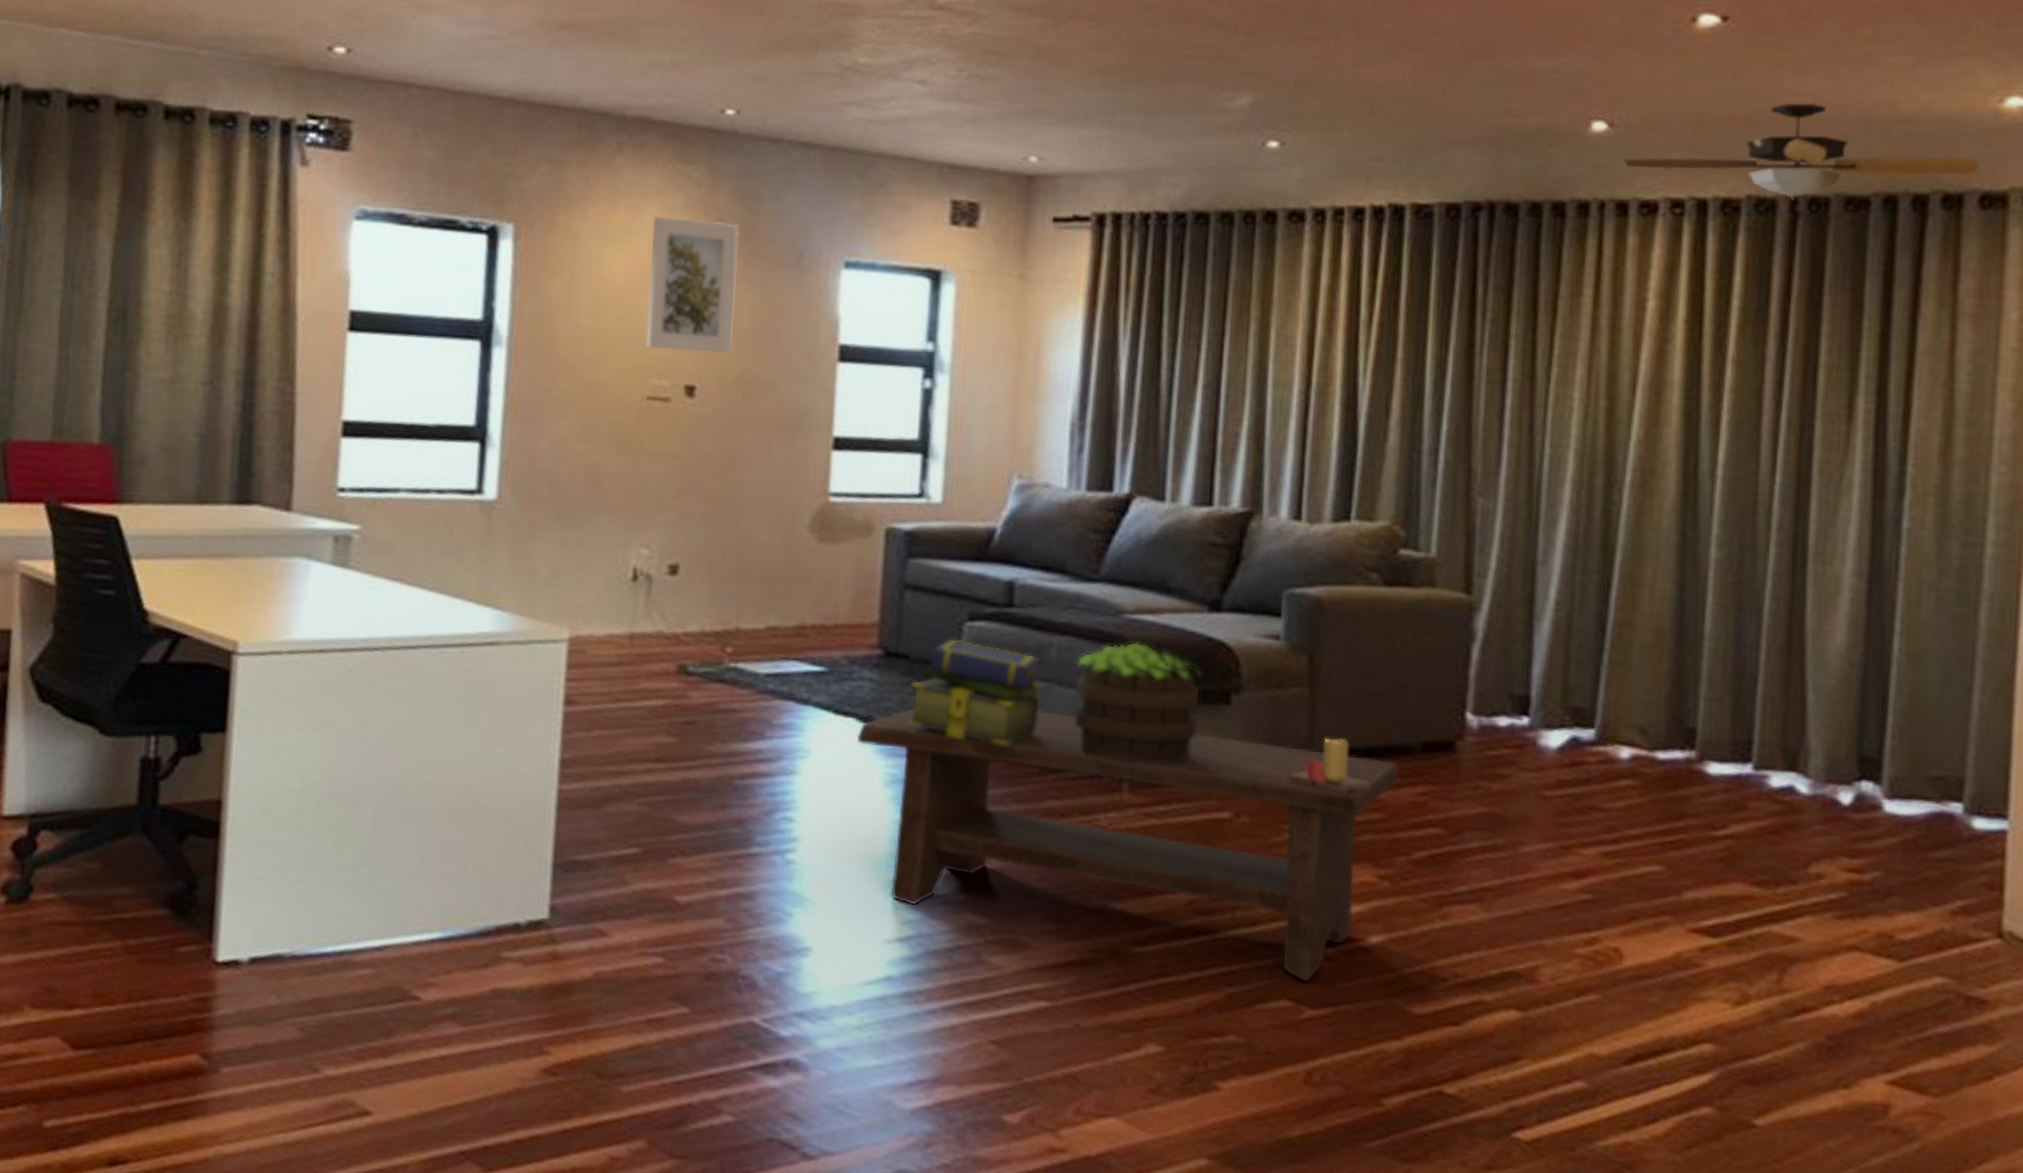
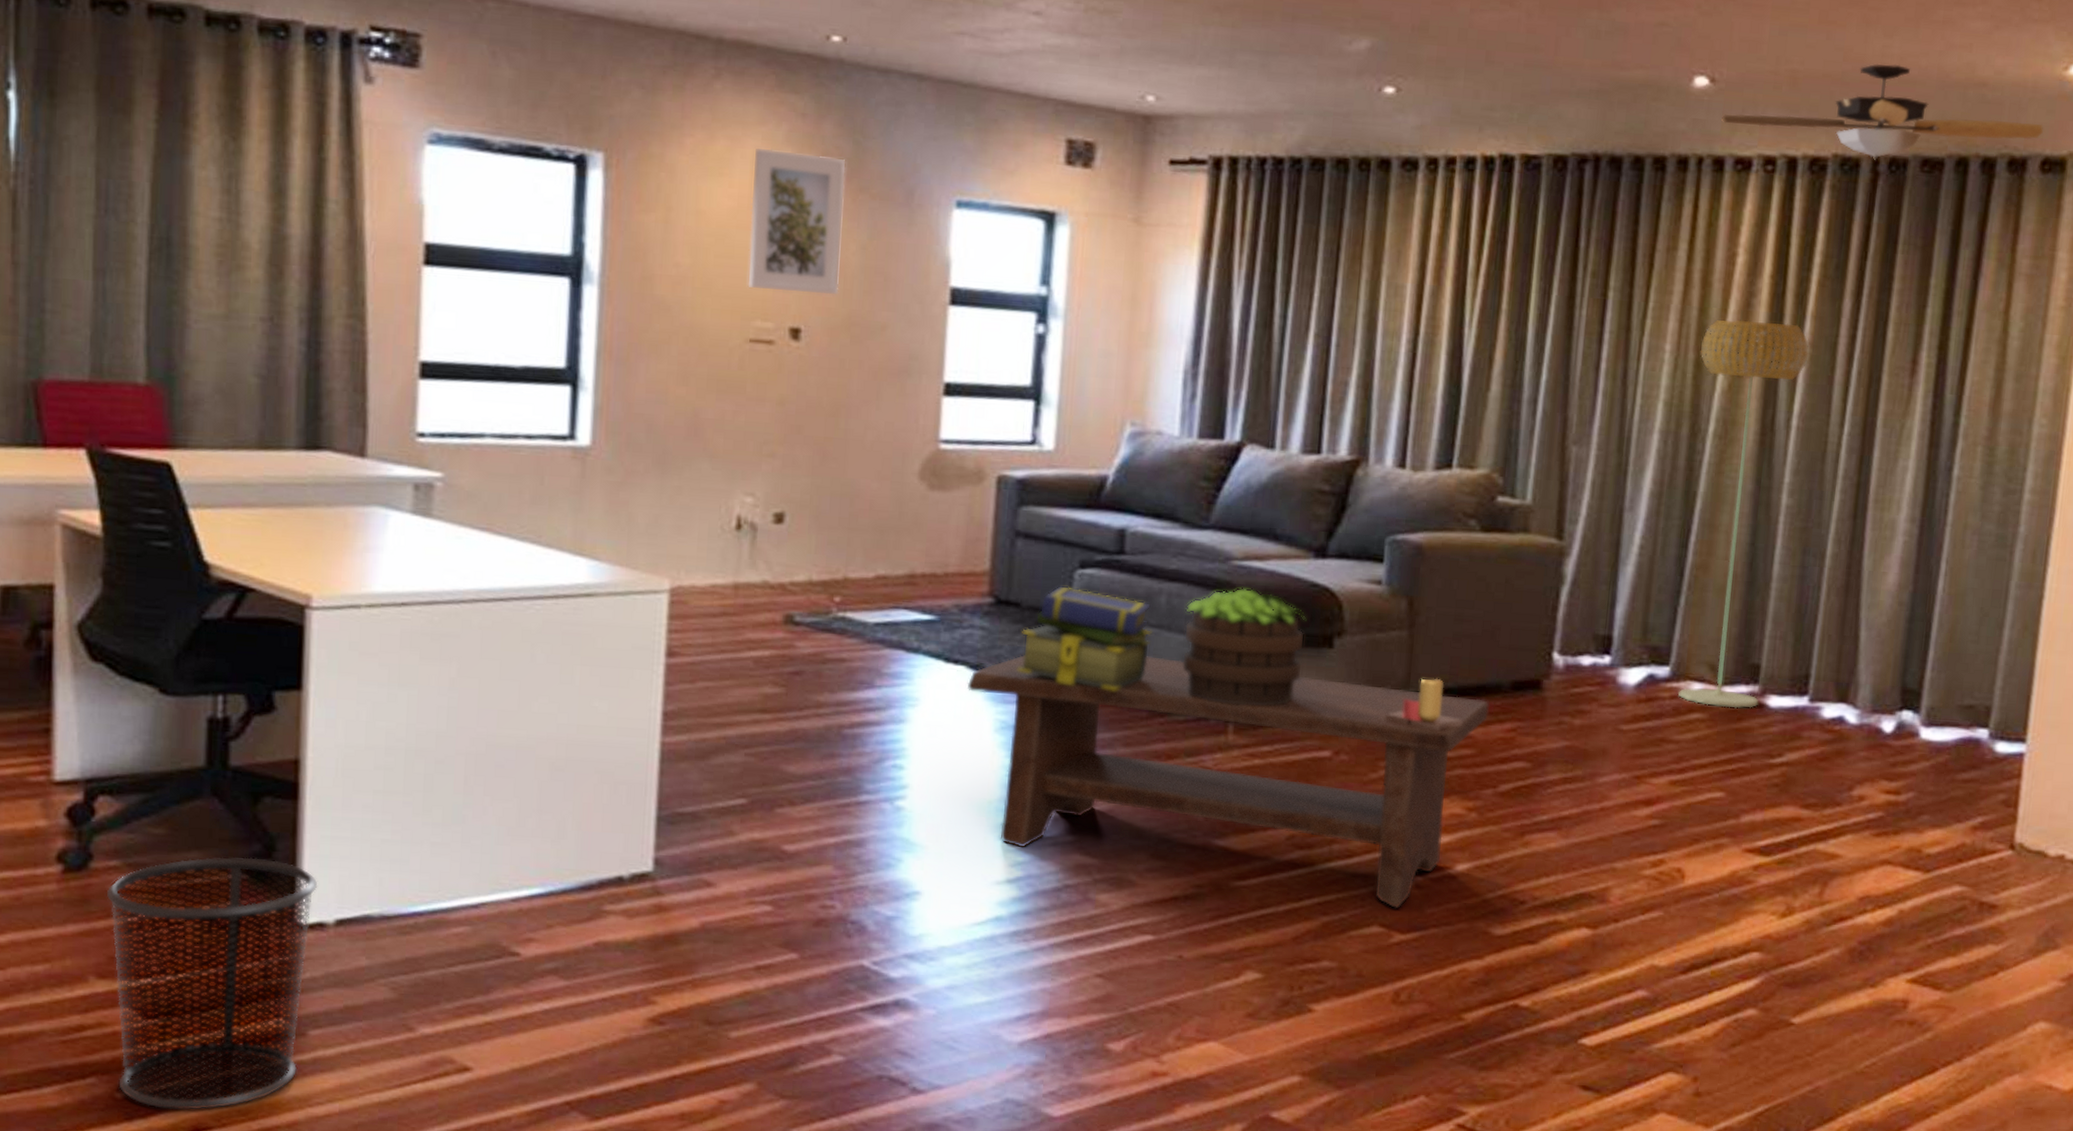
waste bin: none [44,893,235,1143] -> present [107,857,318,1111]
floor lamp: none [1606,366,1732,776] -> present [1678,320,1809,709]

